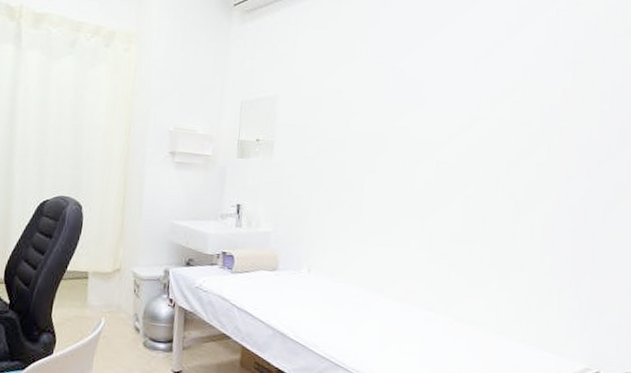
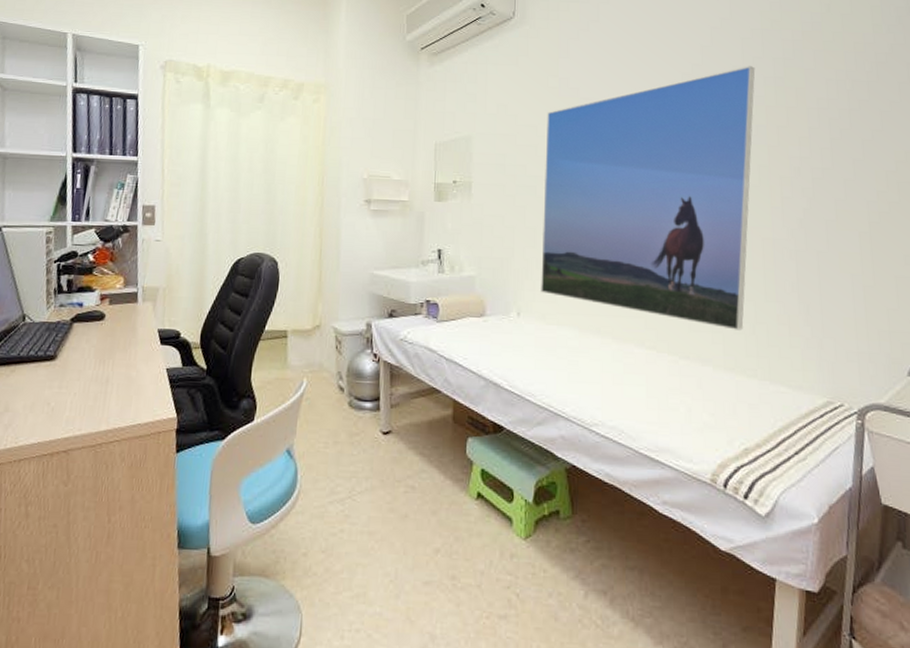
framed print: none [332,46,557,299] -> present [541,66,756,330]

